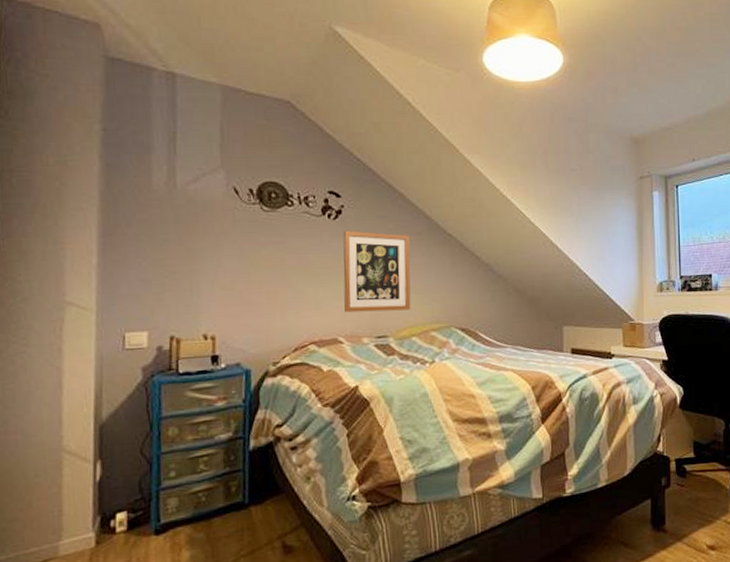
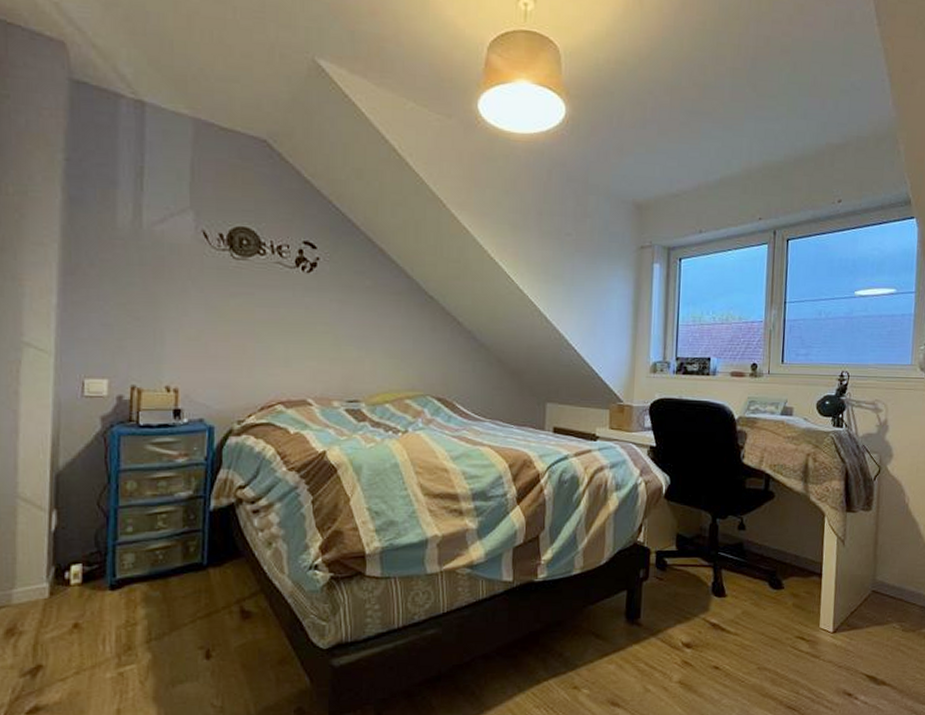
wall art: present [343,230,411,313] -> none [315,285,388,375]

